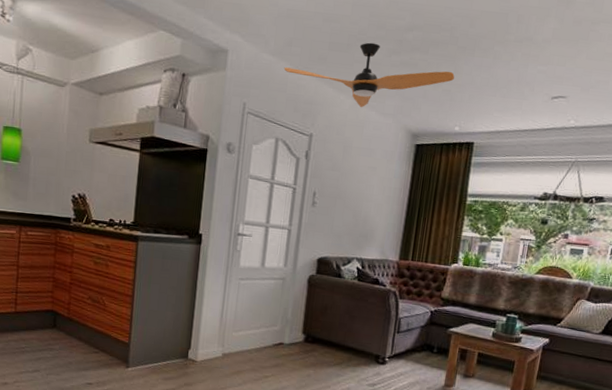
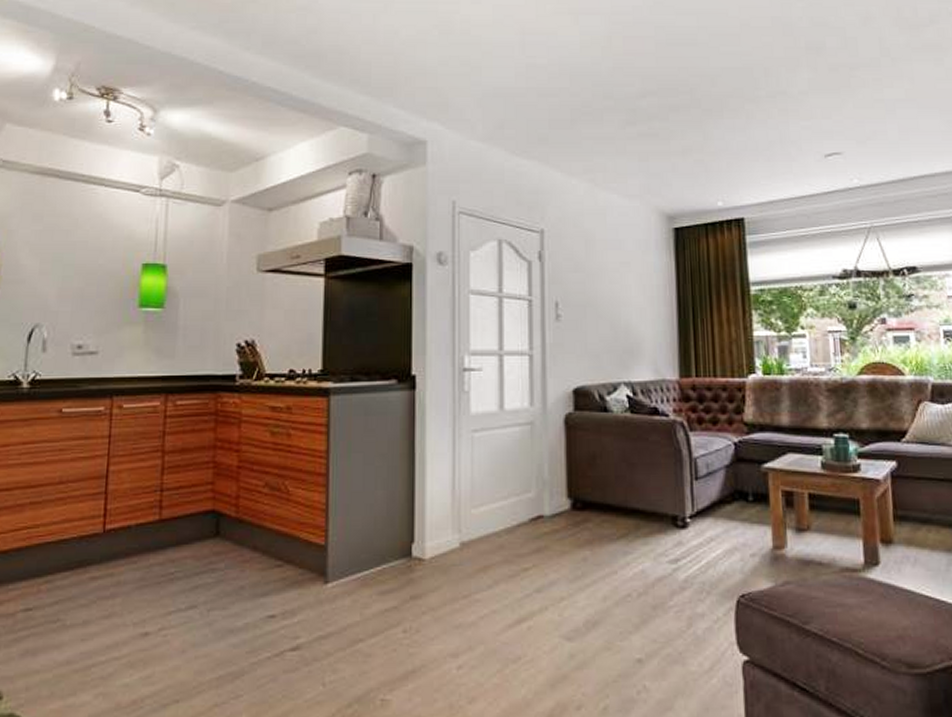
electric fan: present [284,42,454,108] -> none [497,115,705,192]

